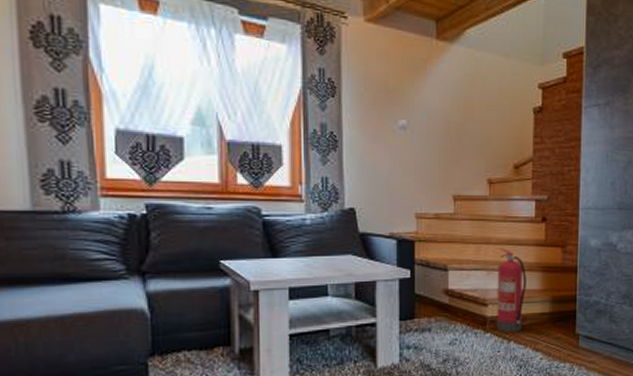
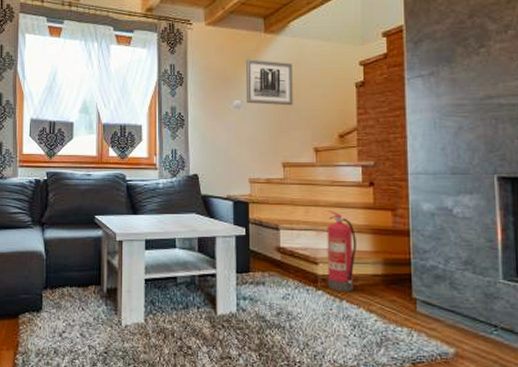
wall art: none [414,70,467,130] -> present [246,59,293,106]

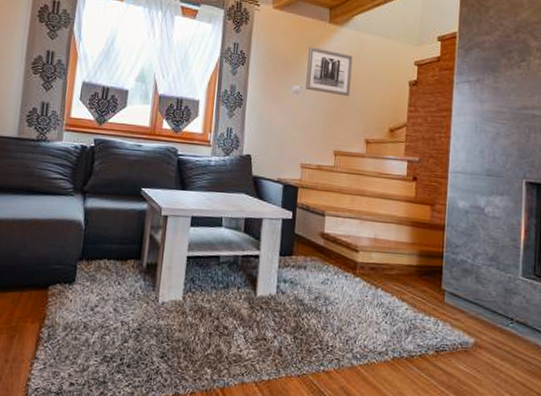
fire extinguisher: present [327,211,357,291] -> none [366,201,396,280]

